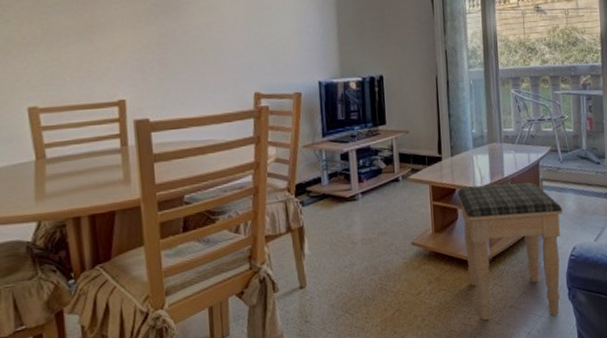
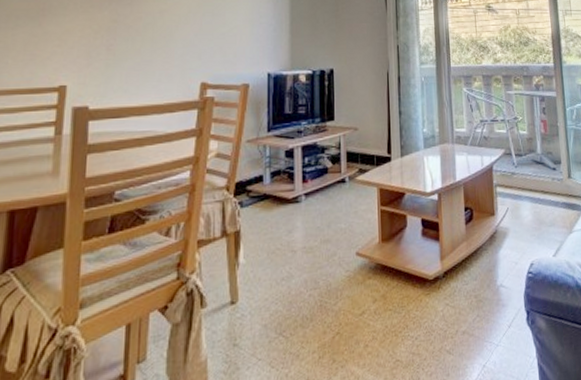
footstool: present [457,182,563,321] -> none [406,187,519,349]

